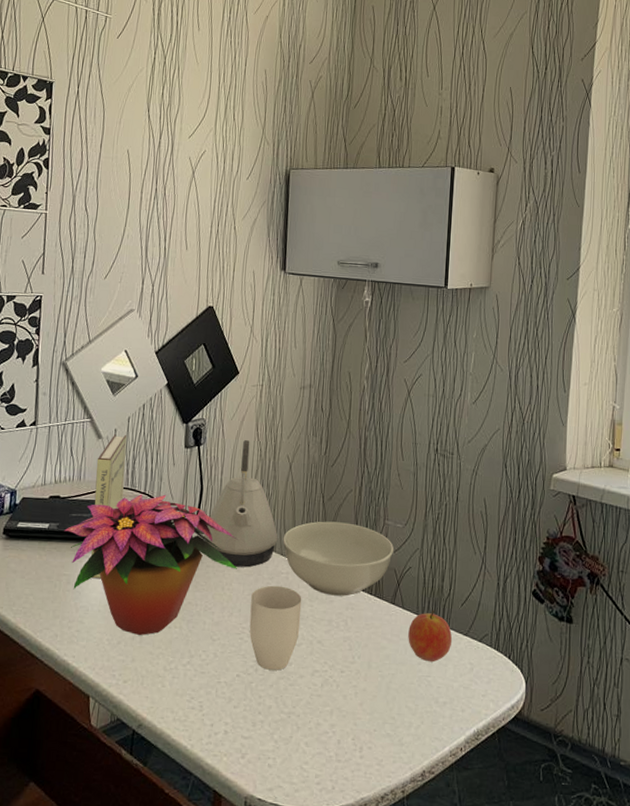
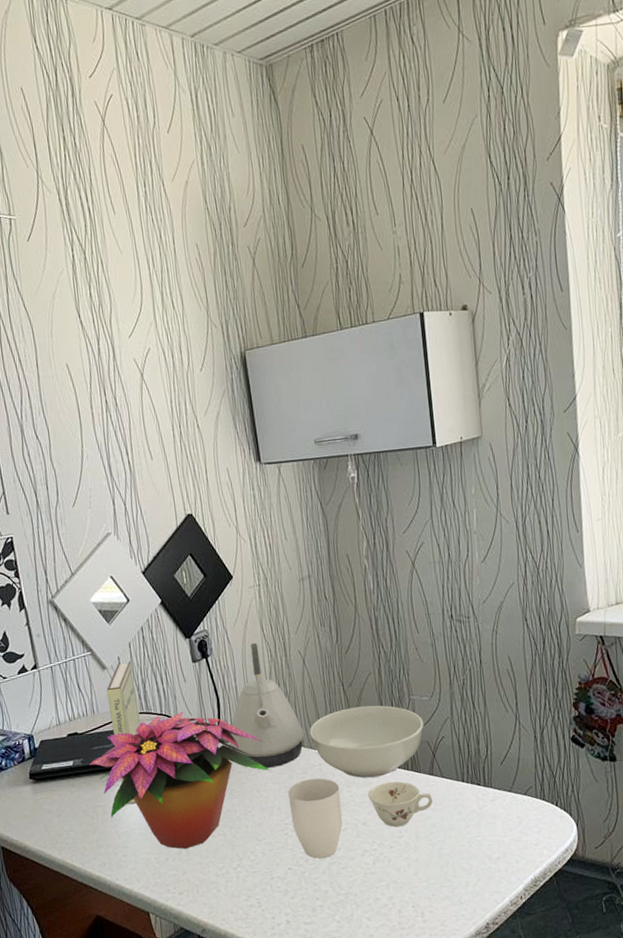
teacup: none [328,603,390,652] -> present [368,781,433,828]
fruit: present [408,610,453,663] -> none [451,773,497,823]

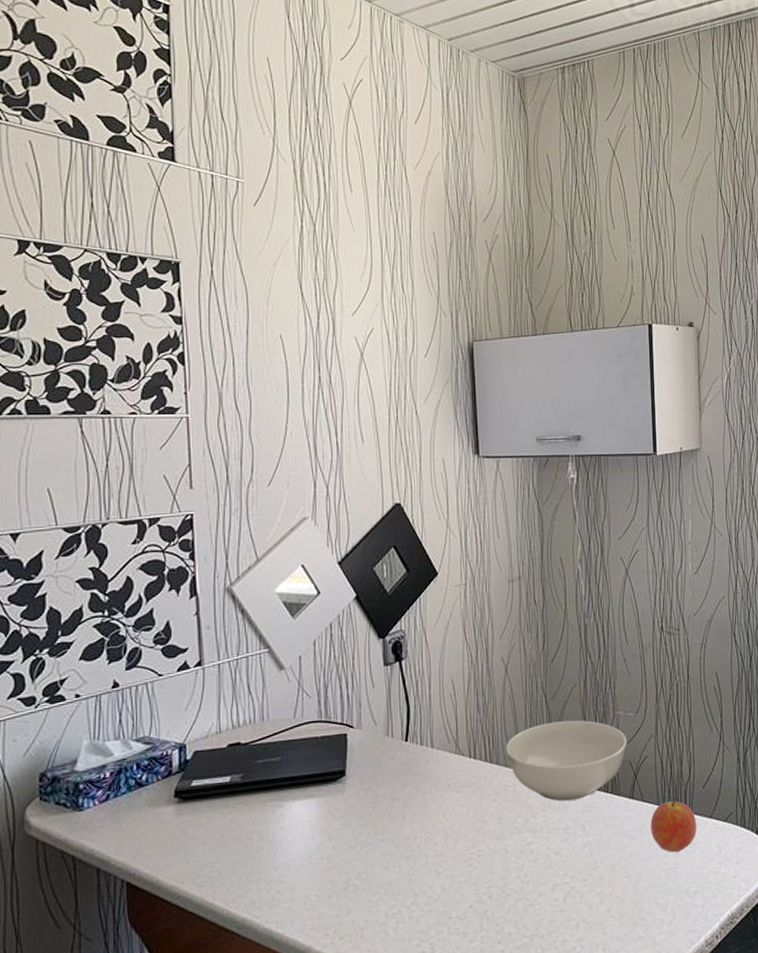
flower arrangement: present [89,711,269,849] -> none [250,721,458,884]
book: present [106,661,141,805] -> none [281,661,317,830]
kettle: present [228,643,305,768] -> none [415,647,500,788]
mug: present [288,778,343,859] -> none [477,800,534,894]
teacup: present [368,781,433,828] -> none [563,805,631,858]
fruit: none [451,773,497,823] -> present [651,797,697,853]

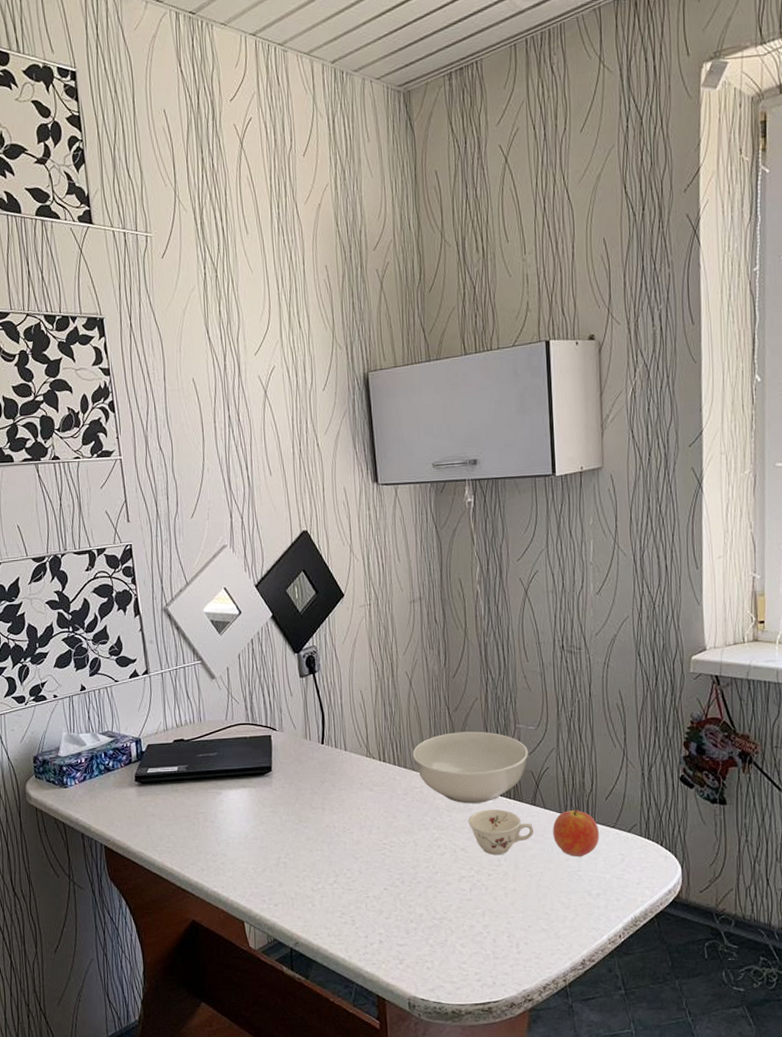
teacup: none [563,805,631,858] -> present [468,809,533,856]

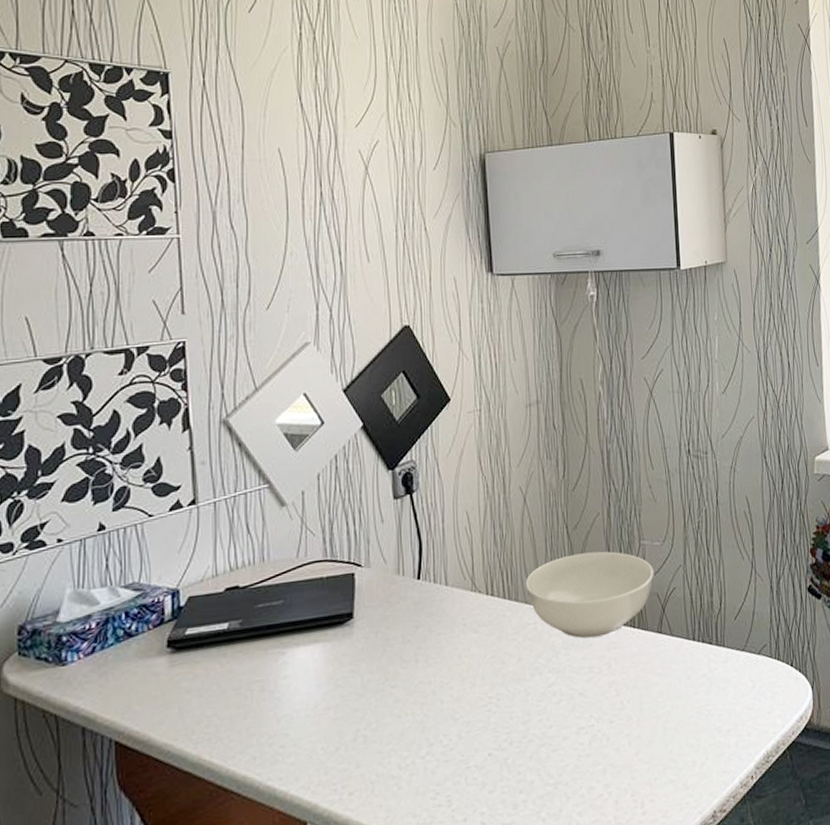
teacup: present [468,809,533,856] -> none [588,641,660,698]
fruit: present [553,806,600,857] -> none [680,630,730,690]

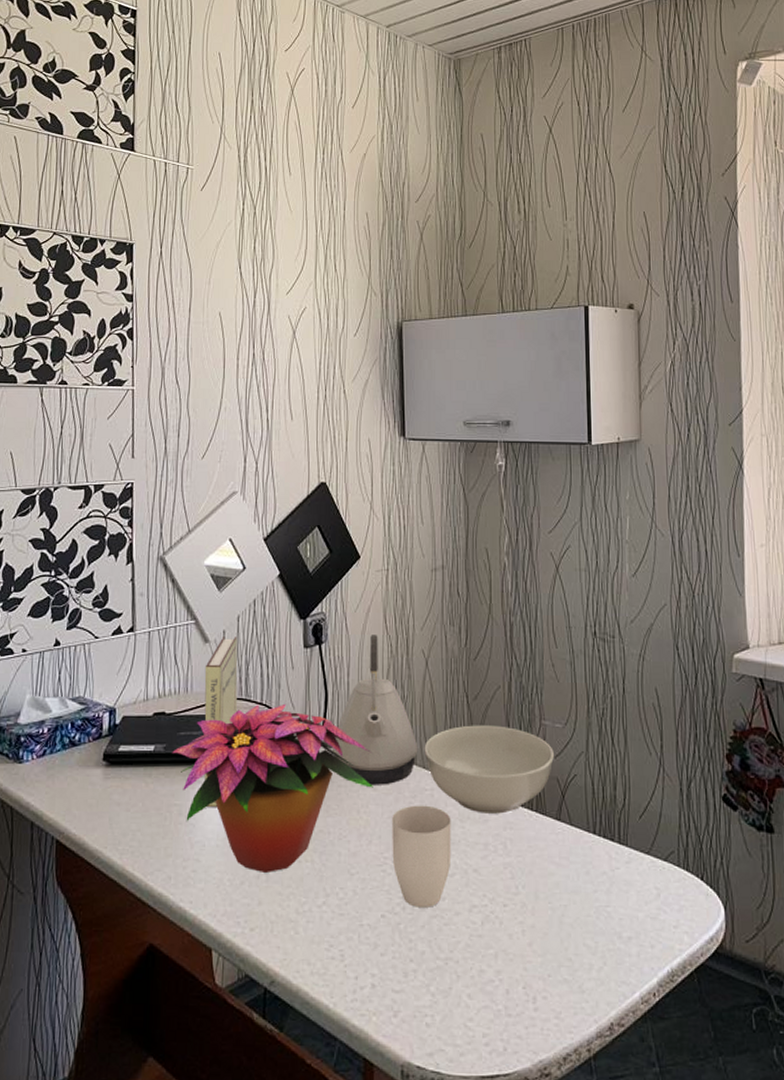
flower arrangement: none [250,558,474,735] -> present [172,703,373,873]
book: none [282,496,322,679] -> present [204,637,238,808]
kettle: none [428,477,520,628] -> present [331,635,418,785]
mug: none [495,639,557,740] -> present [392,805,452,908]

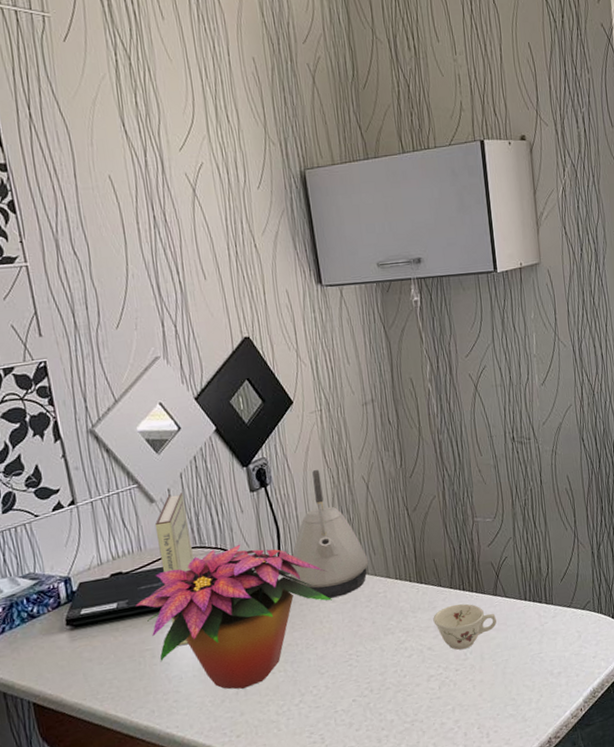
mug: present [392,805,452,908] -> none [352,605,408,688]
bowl: present [424,725,555,814] -> none [373,528,488,603]
teacup: none [483,823,557,881] -> present [433,603,496,650]

